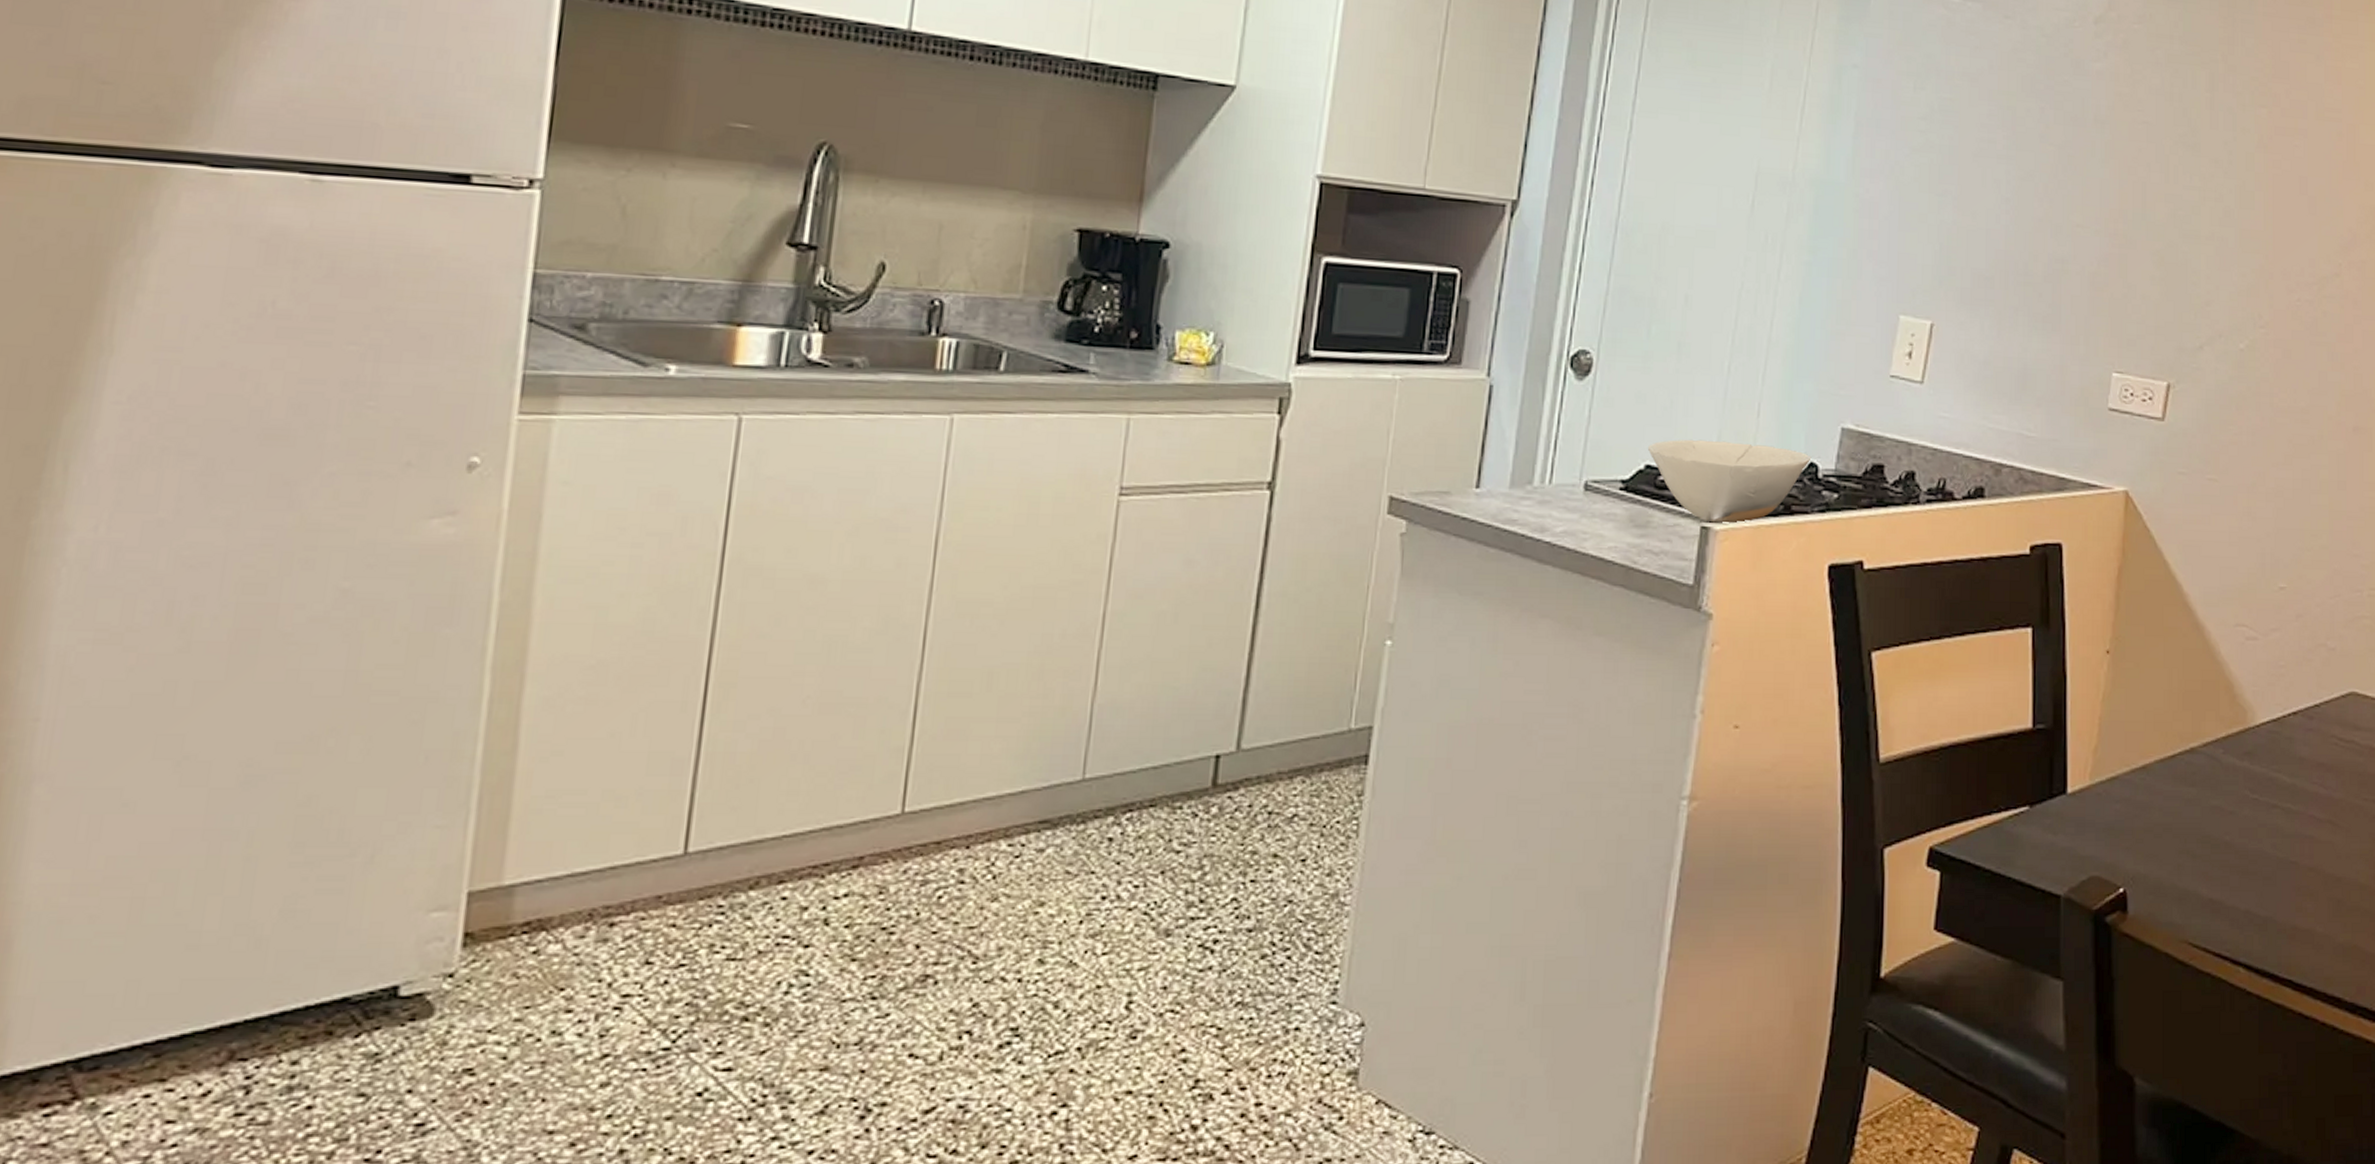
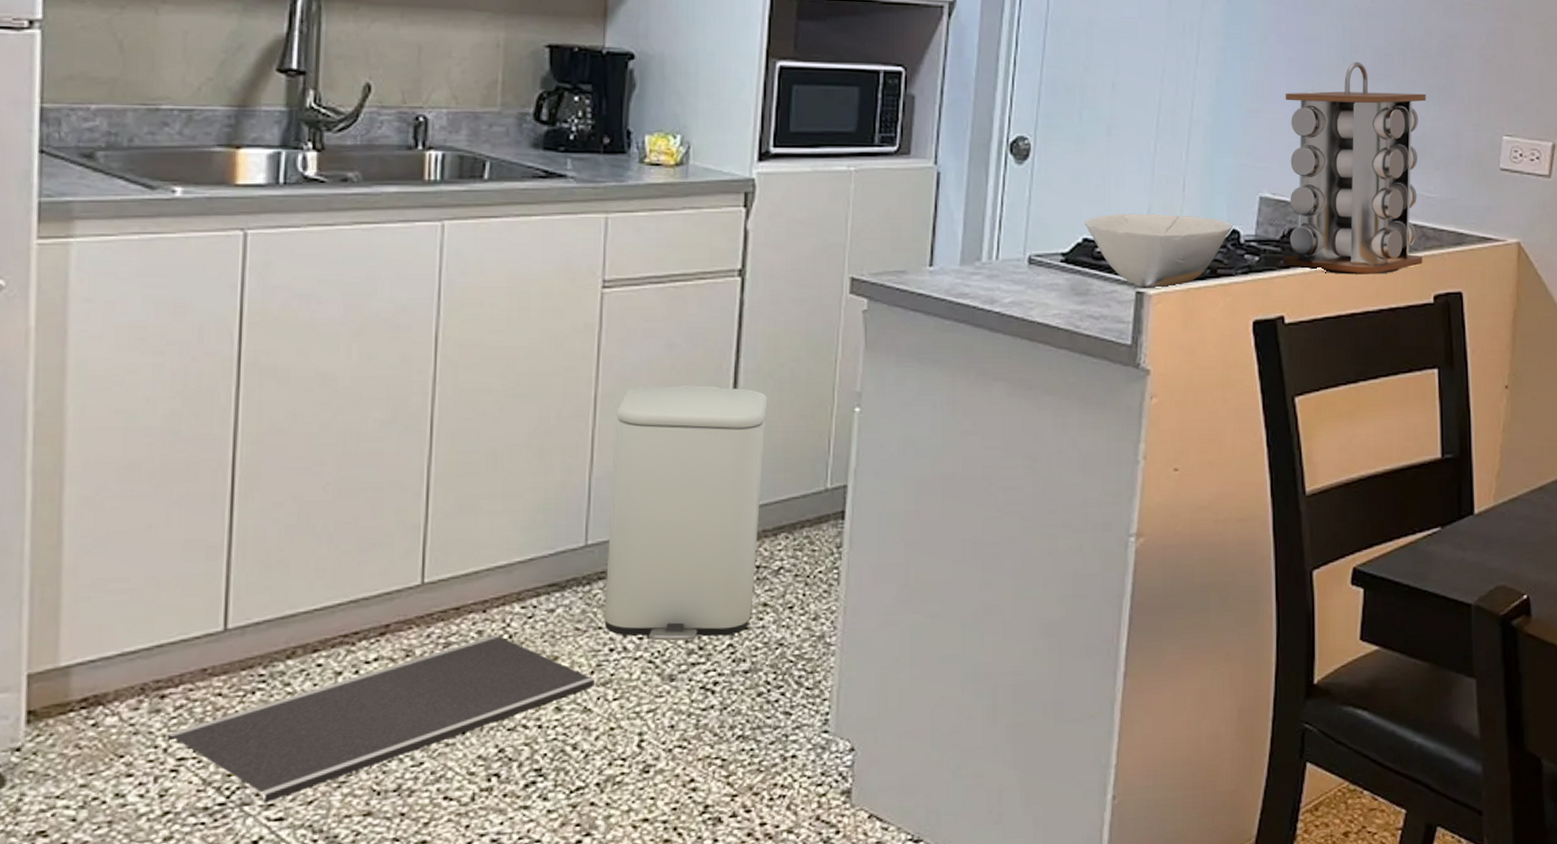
door mat: none [612,873,1084,1049] -> present [166,634,596,802]
pedal bin: none [1097,604,1292,892] -> present [604,384,768,641]
spice rack: none [1864,284,2029,519] -> present [1283,62,1426,275]

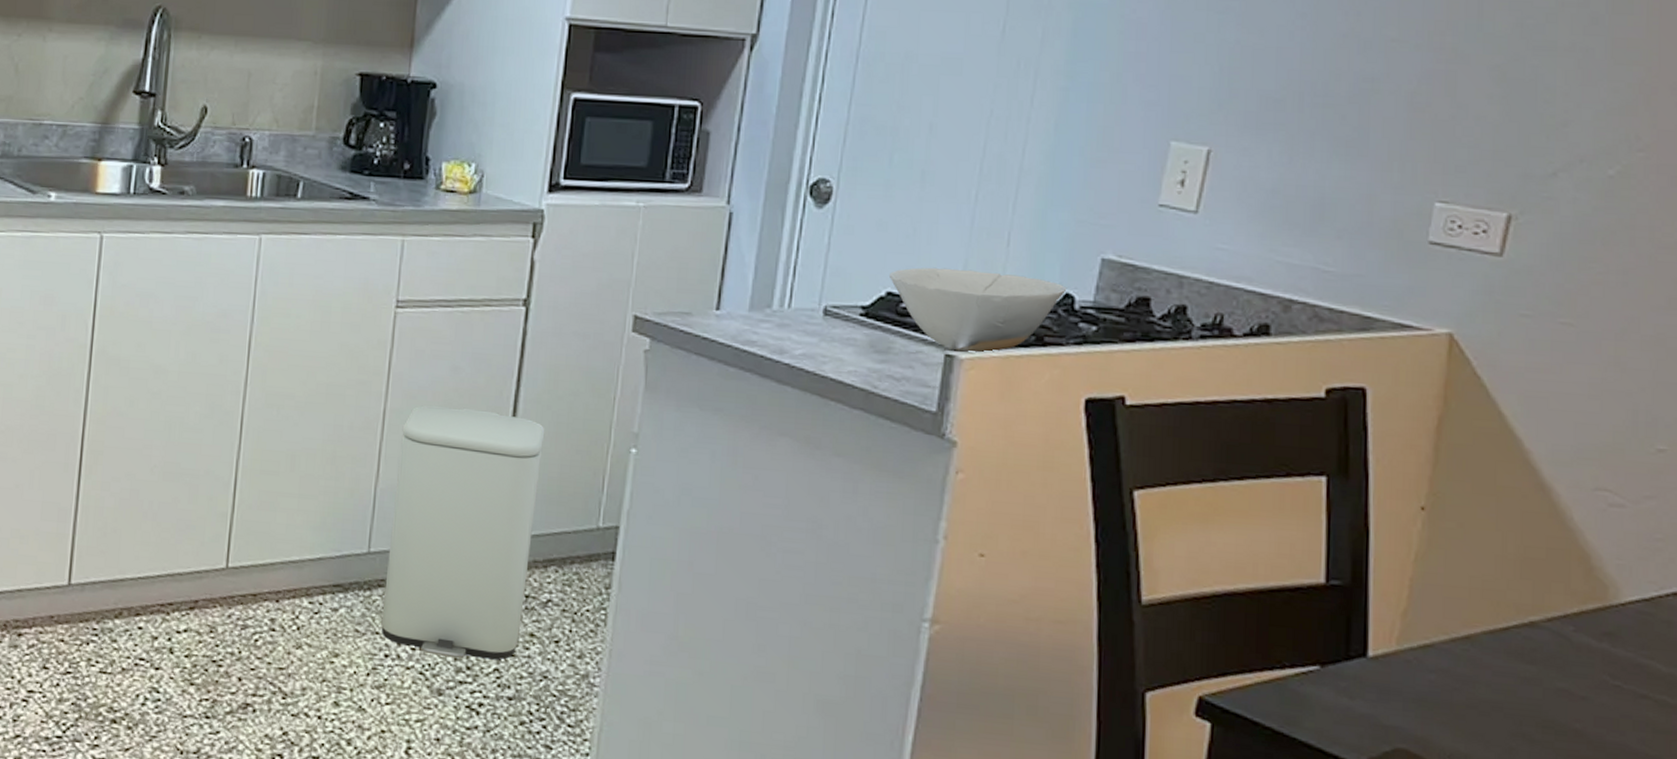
door mat: present [166,634,596,802] -> none [20,624,371,742]
spice rack: present [1283,62,1426,275] -> none [1127,107,1328,358]

